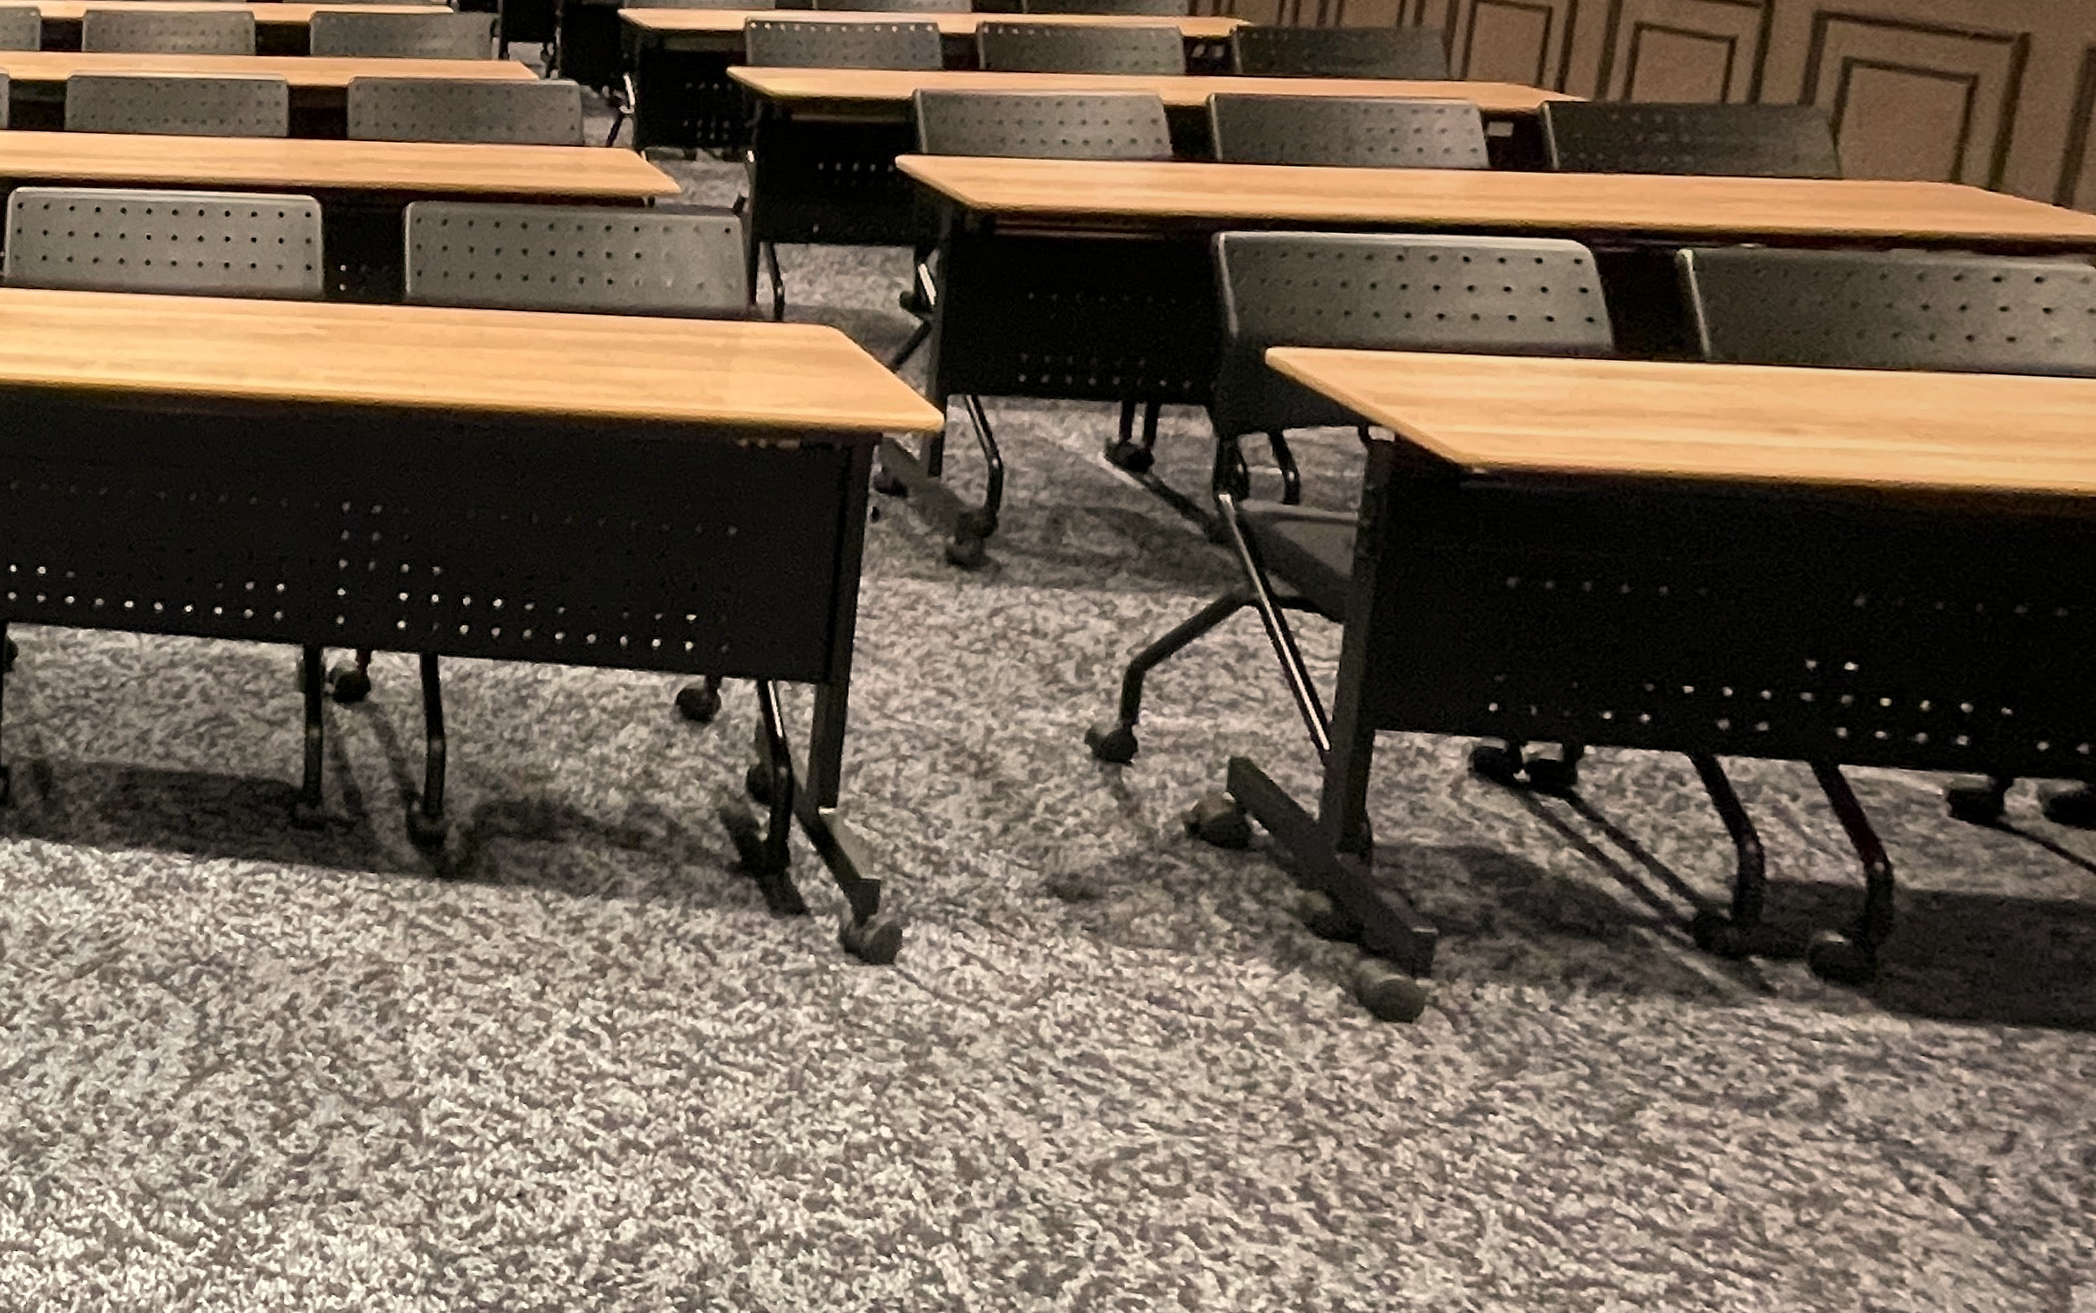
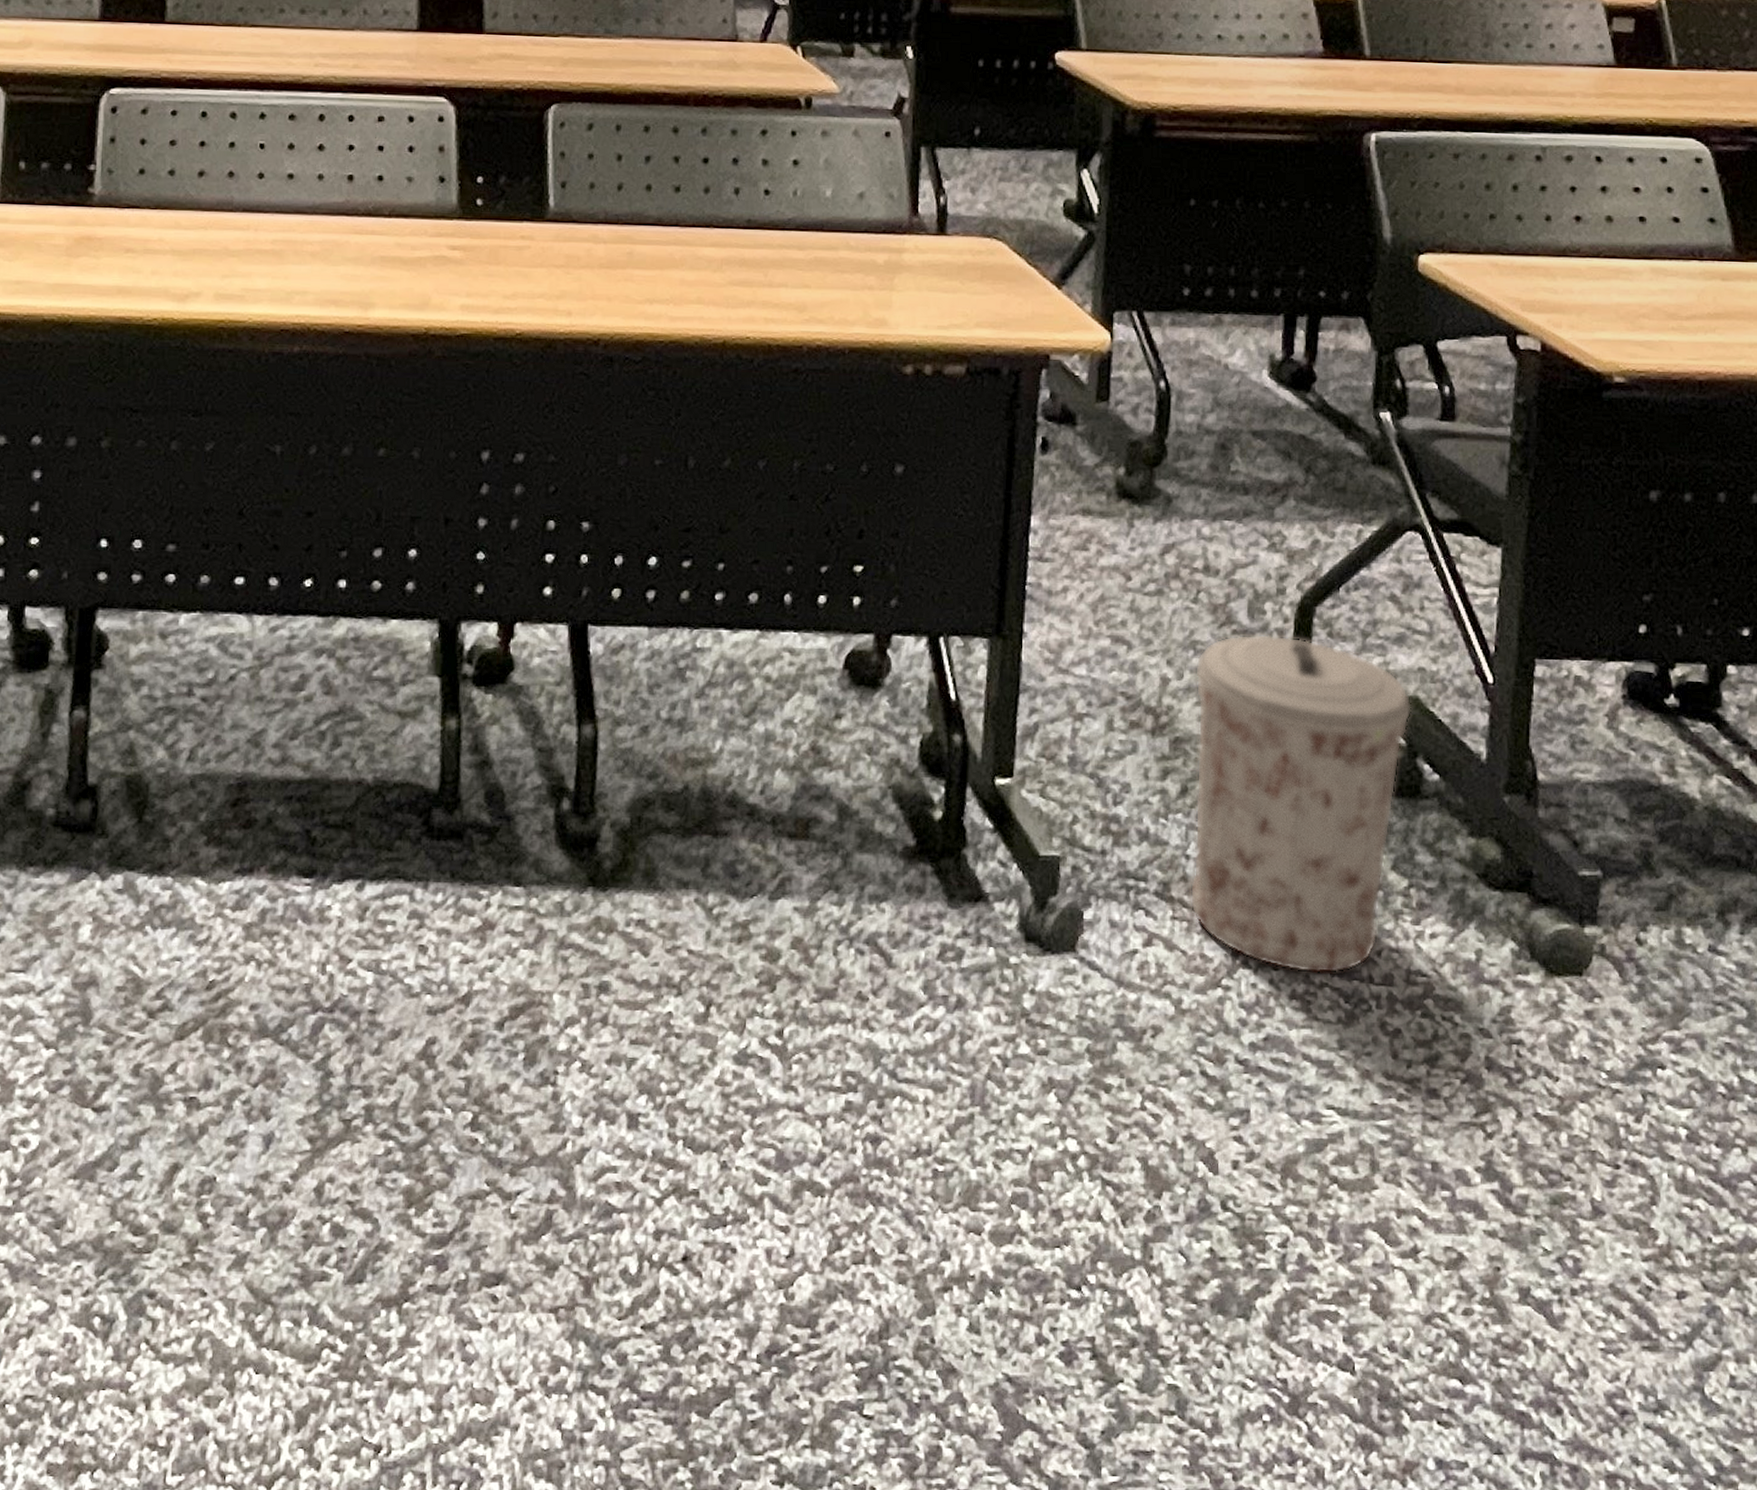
trash can: none [1008,692,1243,1003] -> present [1190,634,1413,974]

